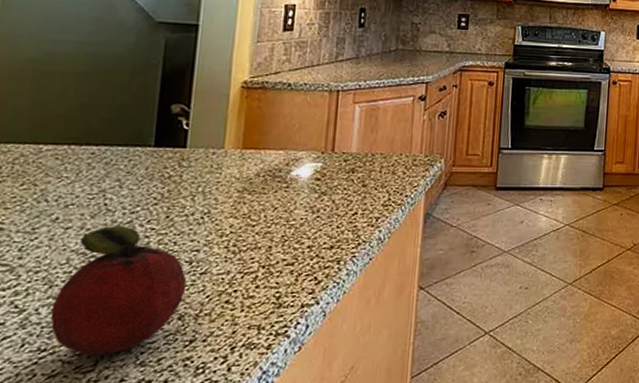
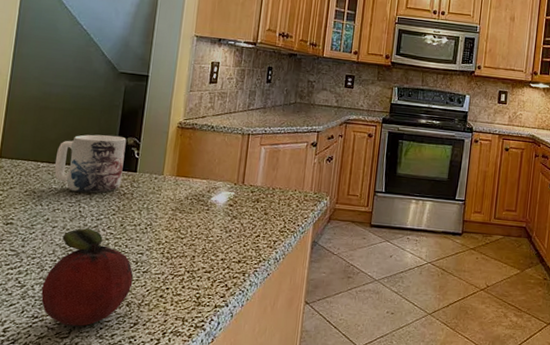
mug: none [65,102,170,179] -> present [54,134,127,193]

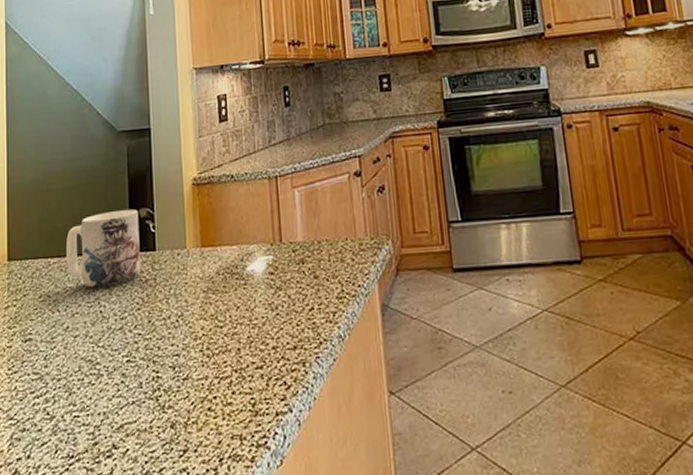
fruit: present [41,228,134,326] -> none [73,332,174,463]

